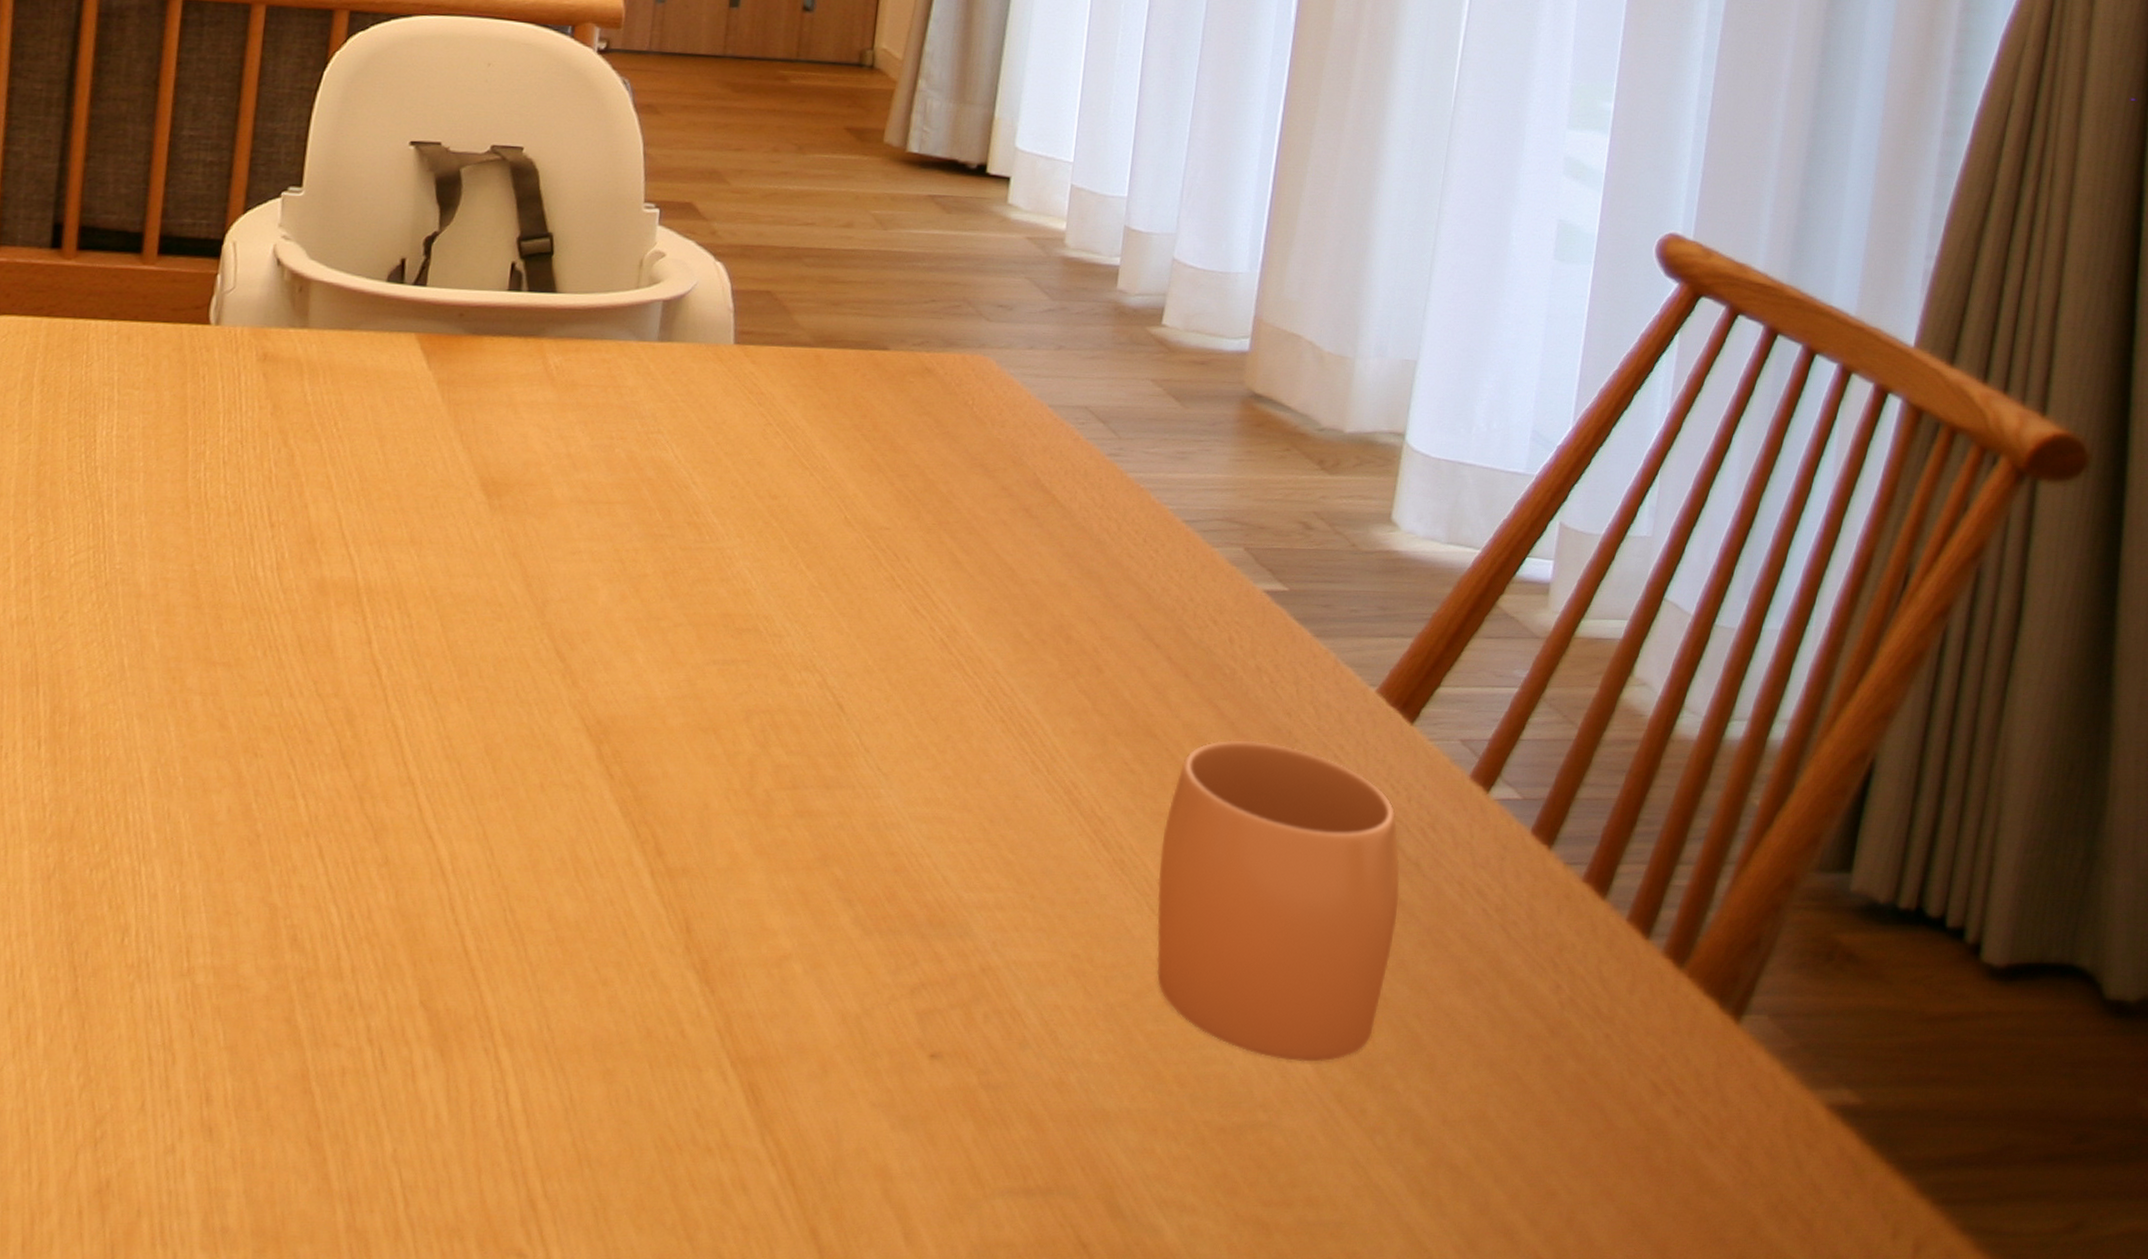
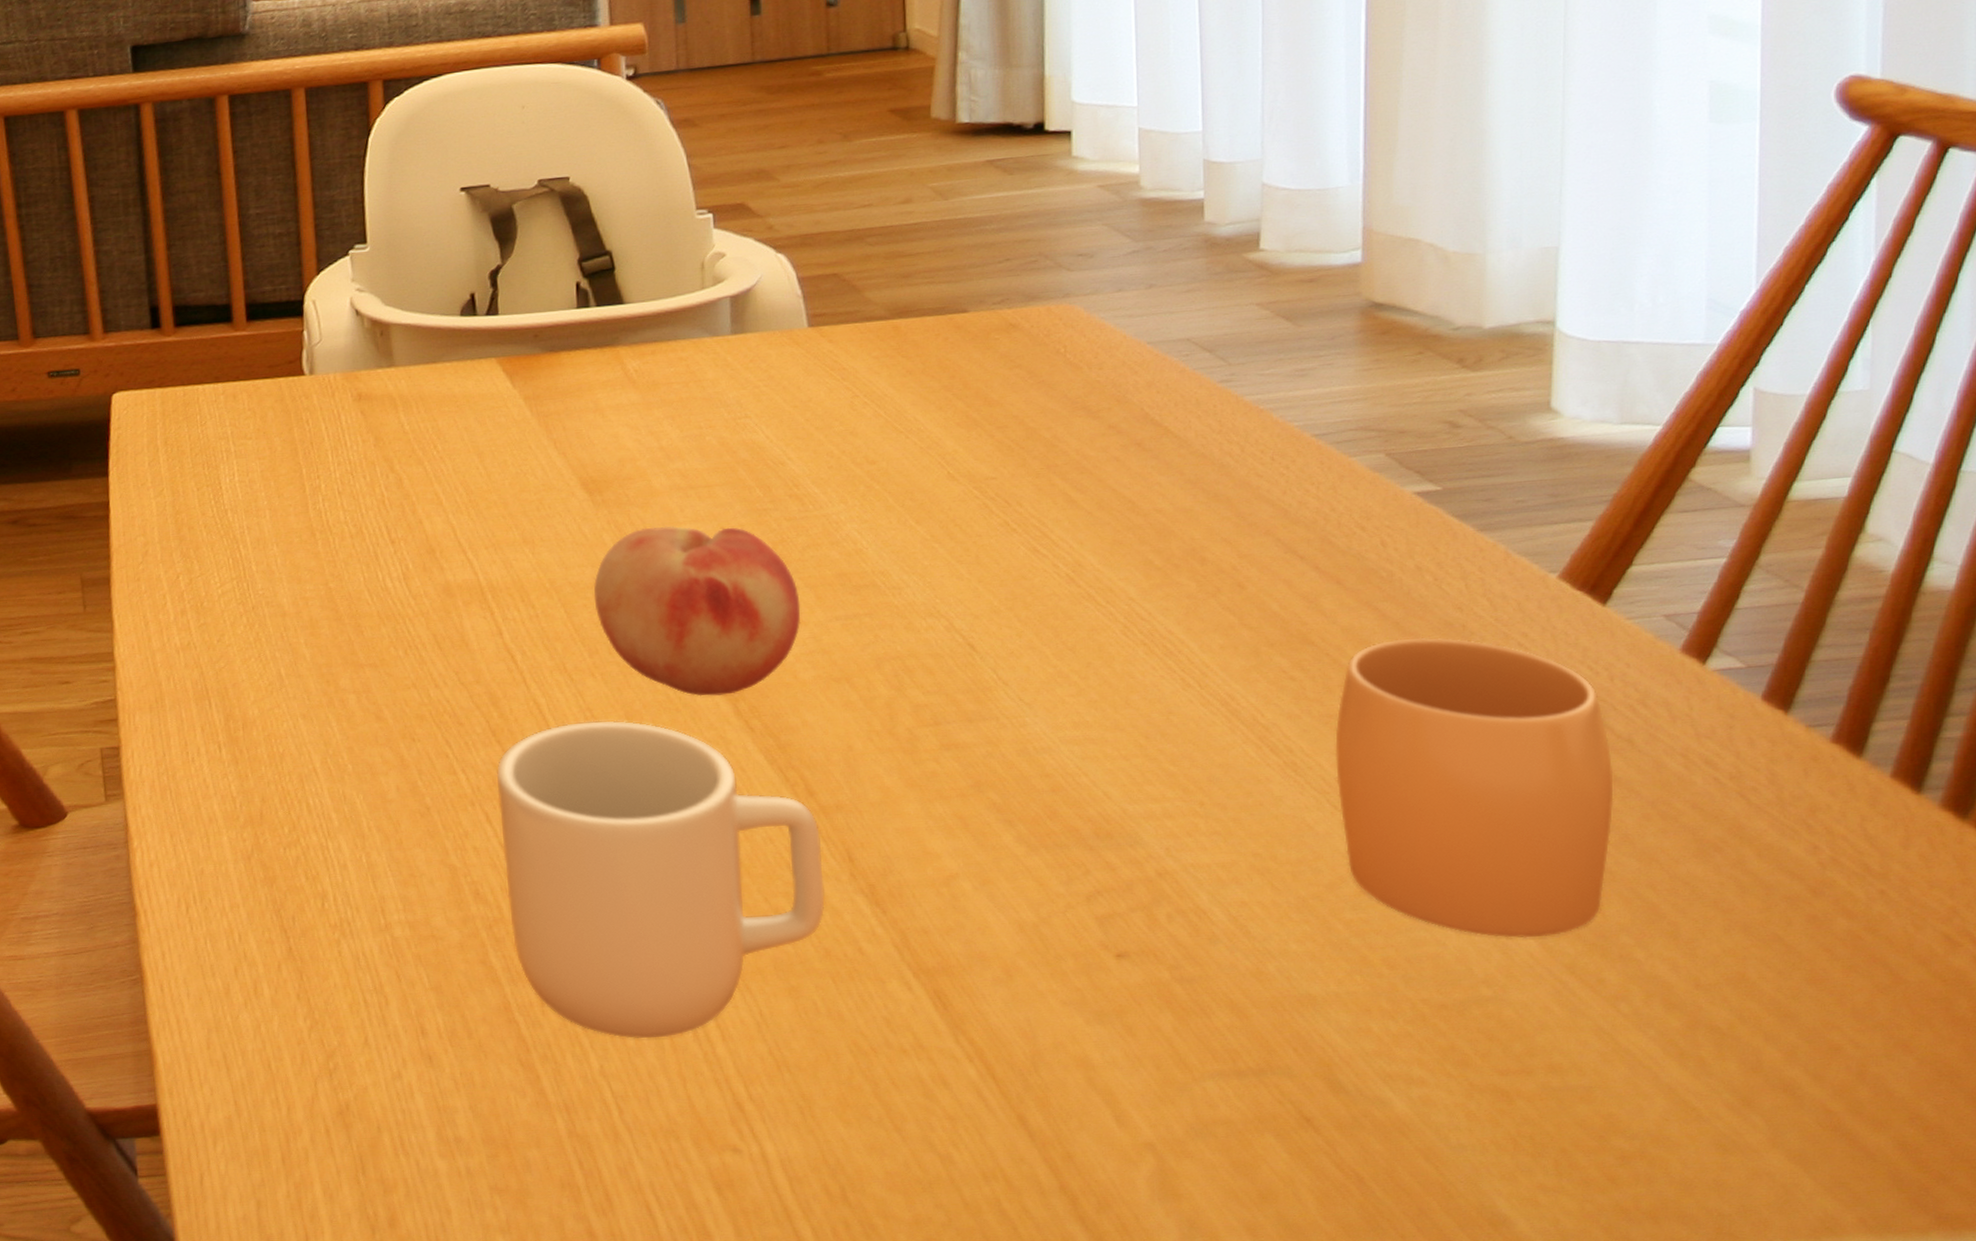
mug: none [324,751,662,1121] -> present [496,721,825,1039]
fruit: none [473,540,681,735] -> present [593,526,801,697]

